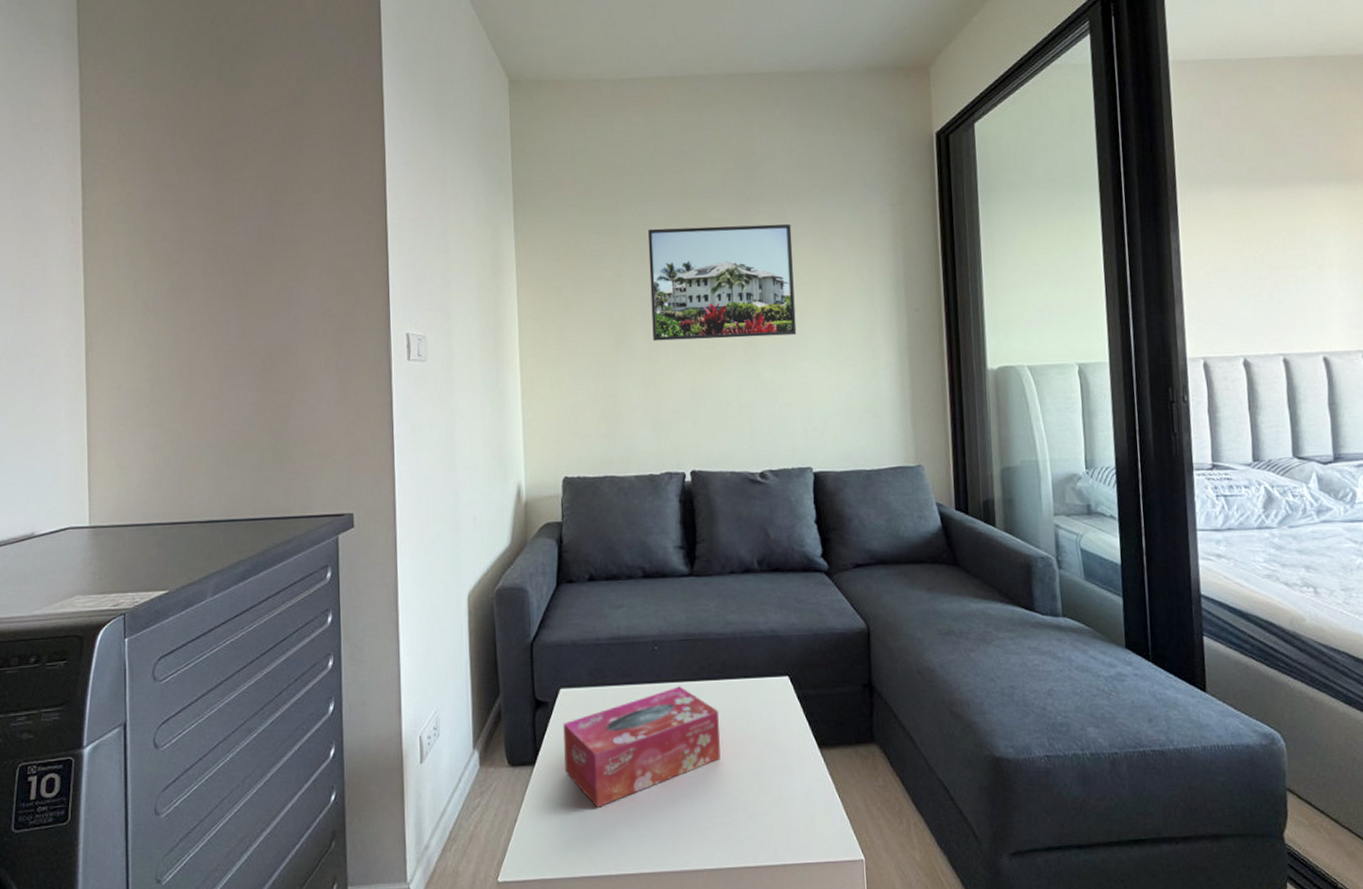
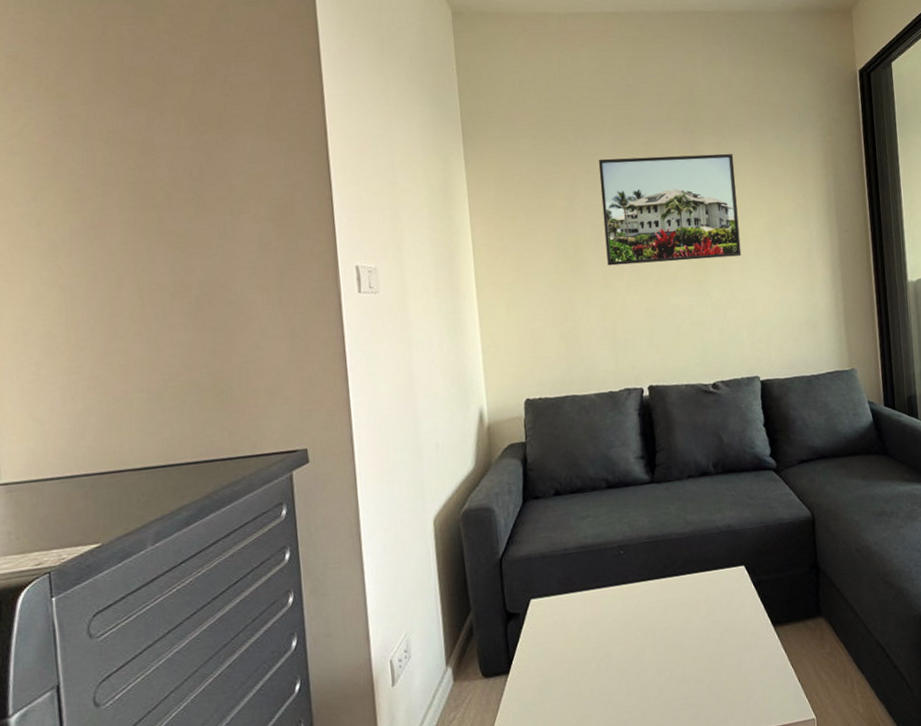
tissue box: present [563,686,721,808] -> none [535,585,686,706]

